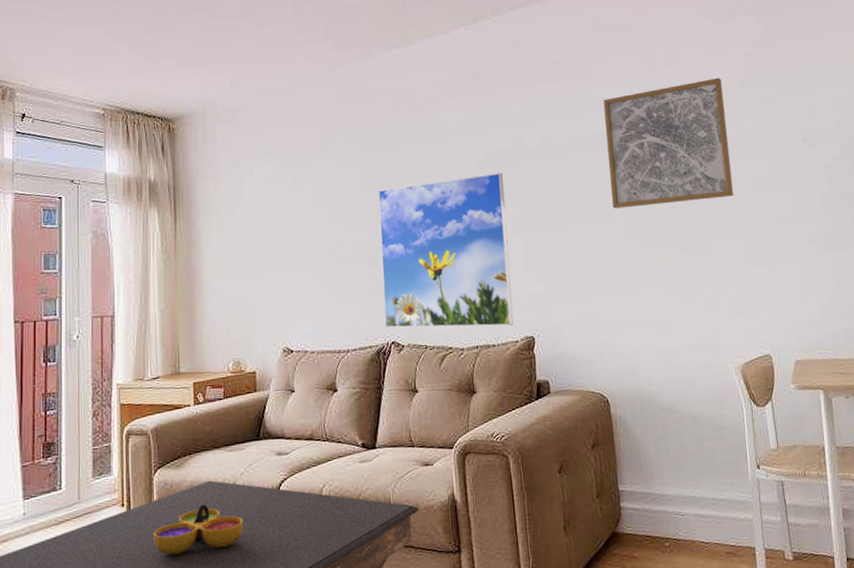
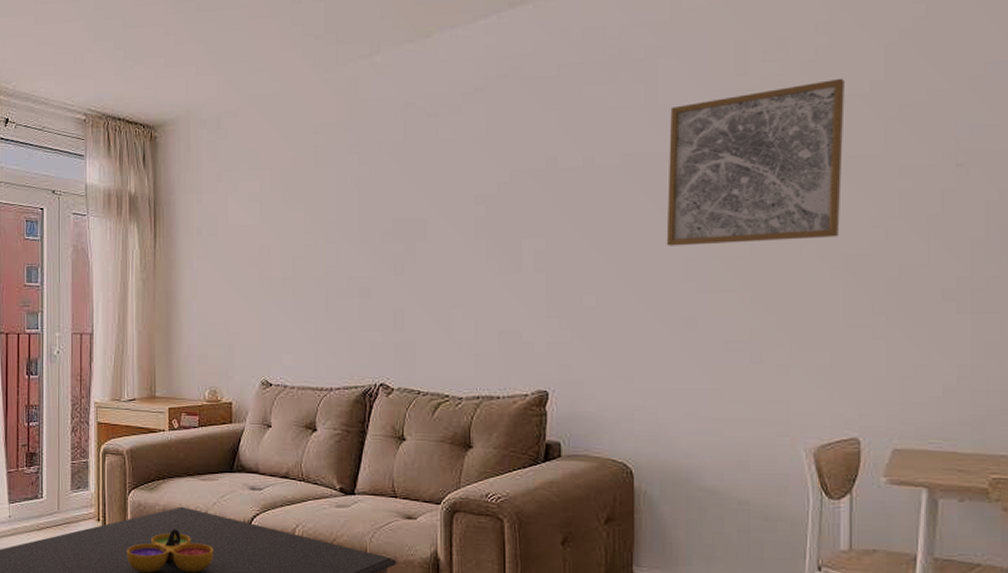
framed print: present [378,173,513,328] -> none [373,197,529,376]

